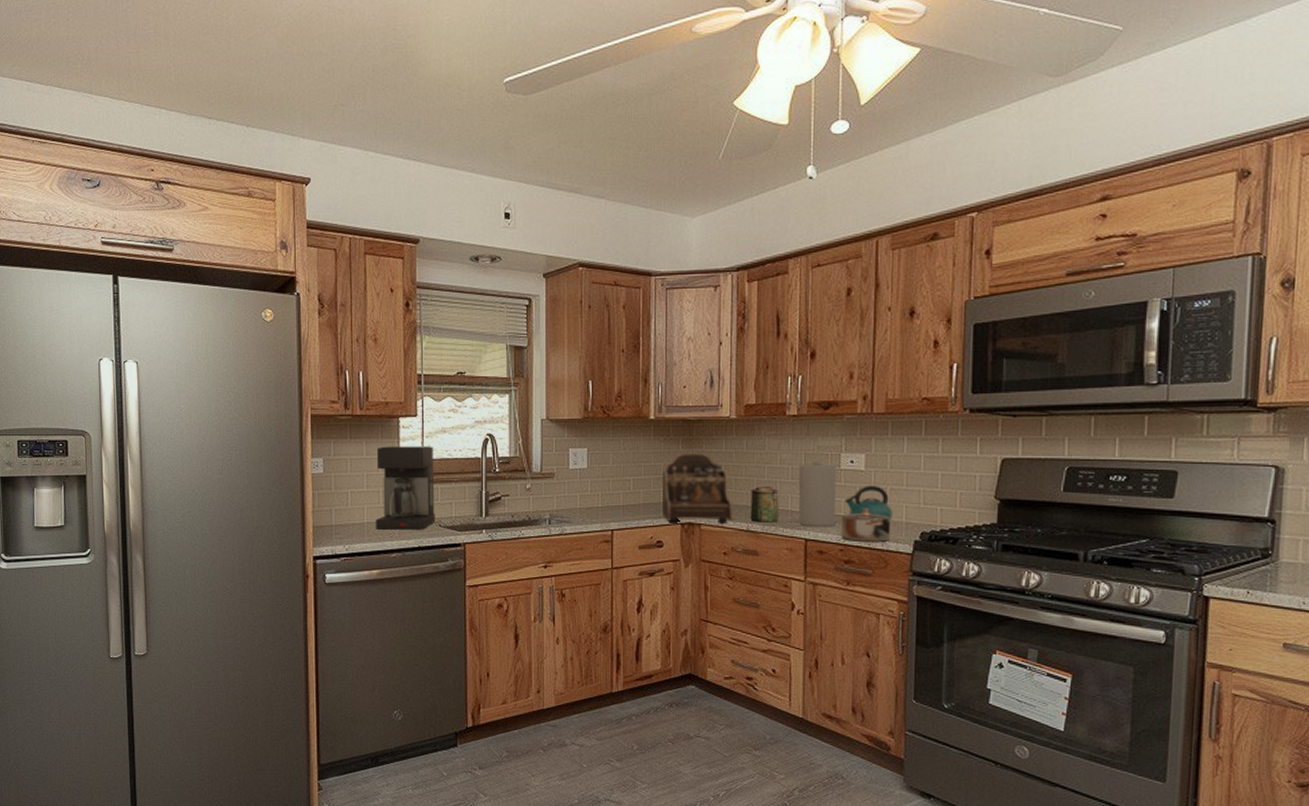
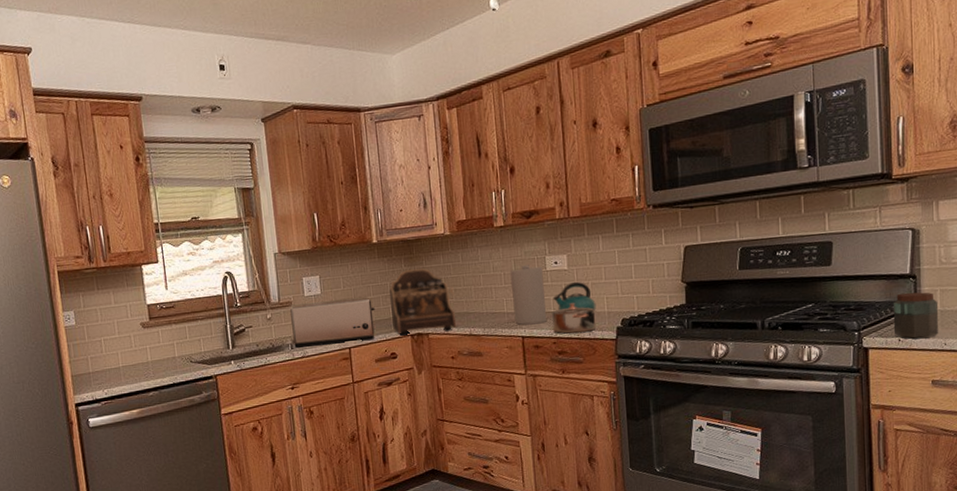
coffee maker: present [376,446,435,530] -> none [124,289,186,372]
toaster: none [551,477,645,524] -> present [290,297,375,348]
canister: present [750,485,779,523] -> none [470,292,497,327]
peanut butter: none [1242,538,1299,594] -> present [893,292,938,339]

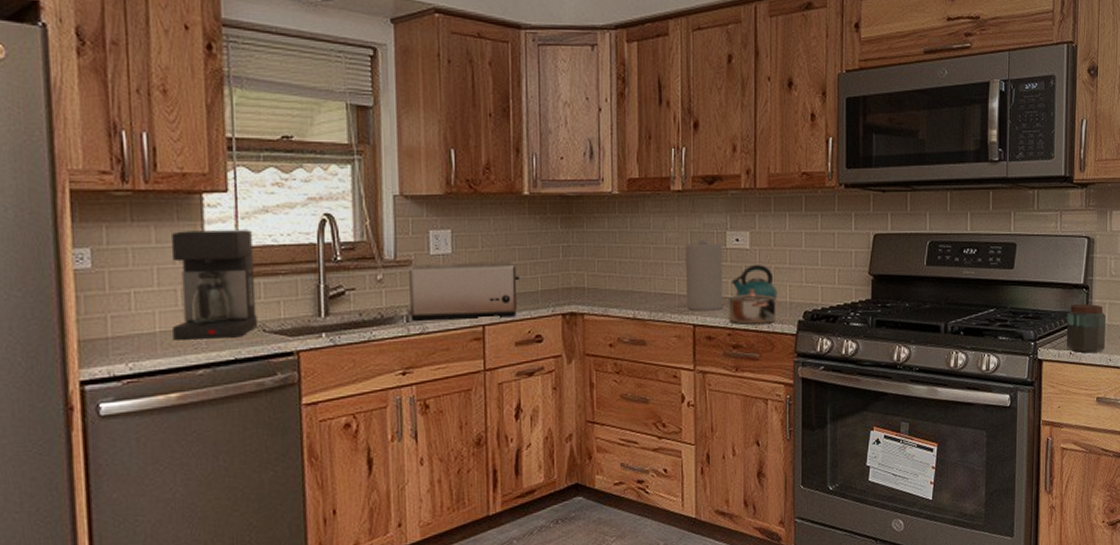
coffee maker: none [124,289,186,372] -> present [172,230,257,340]
spice rack: present [389,268,456,336] -> none [540,233,618,314]

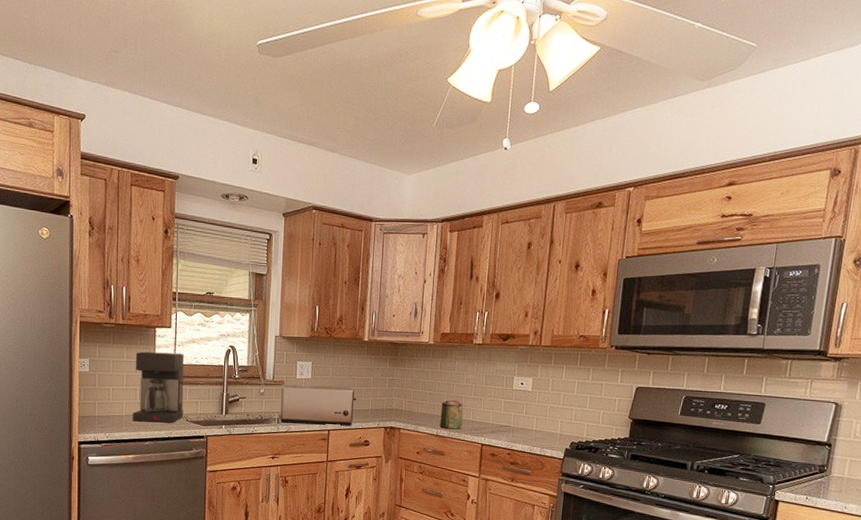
canister: none [636,268,666,309] -> present [440,399,464,430]
paper towel holder: present [685,239,723,312] -> none [477,381,510,435]
cooking pot: present [728,289,776,325] -> none [510,421,549,449]
kettle: present [732,264,778,300] -> none [515,403,551,431]
peanut butter: present [1066,303,1106,353] -> none [803,457,846,501]

